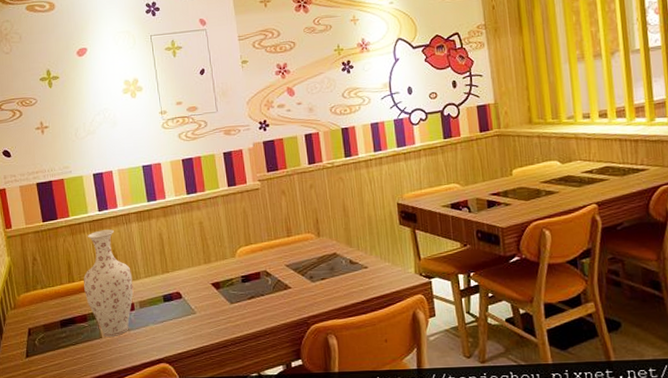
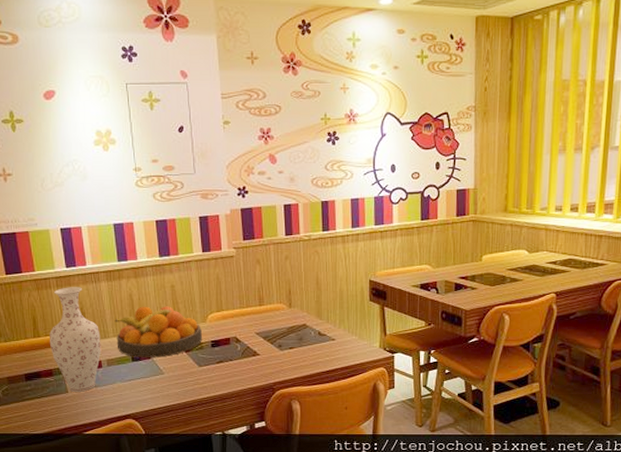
fruit bowl: none [145,243,232,298] -> present [114,306,202,358]

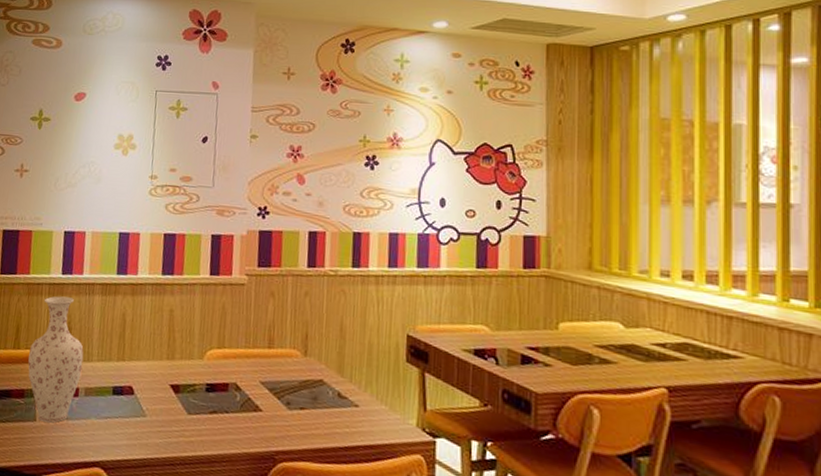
fruit bowl: present [114,306,202,358] -> none [99,329,197,395]

